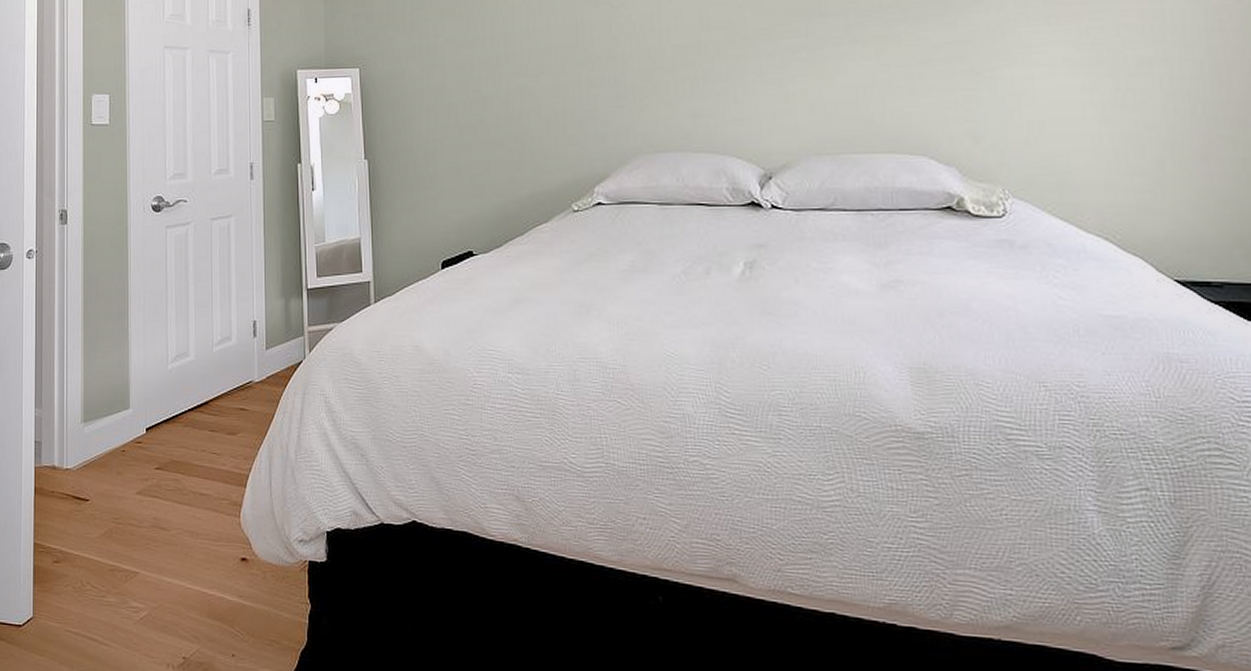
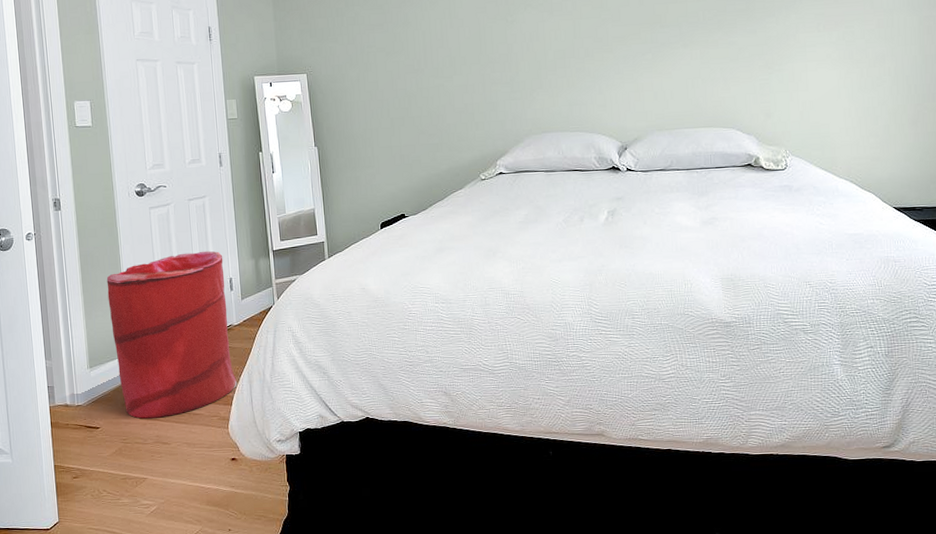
laundry hamper: none [111,284,255,495] -> present [106,250,238,419]

